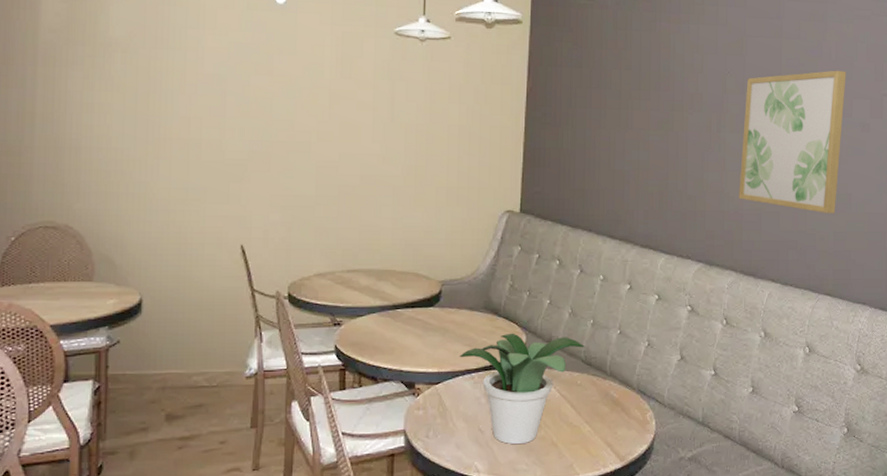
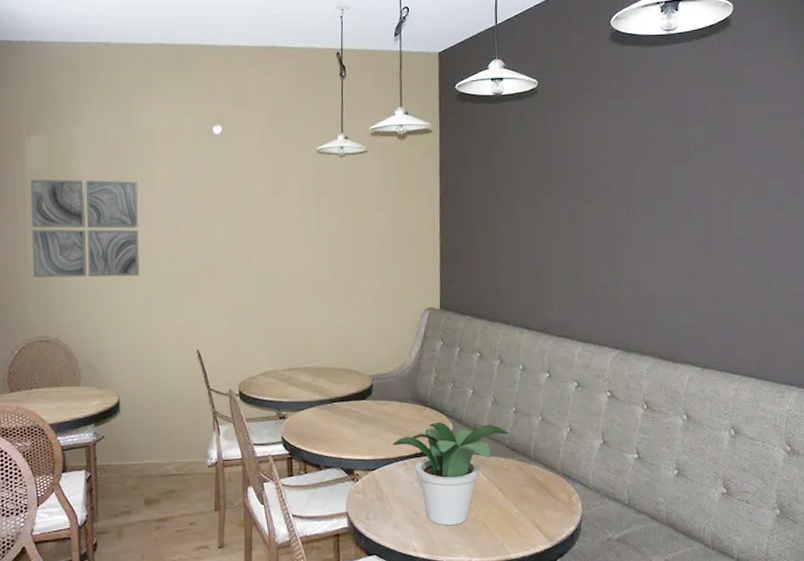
wall art: none [40,36,181,157] -> present [30,179,140,278]
wall art: present [739,70,846,213] -> none [652,151,759,295]

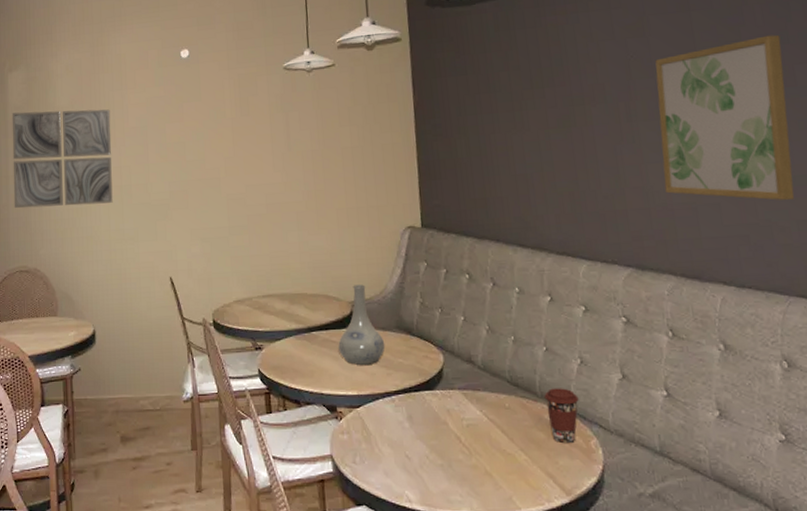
vase: none [358,360,401,433] -> present [338,284,386,365]
potted plant: present [393,422,508,526] -> none [377,352,508,473]
coffee cup: none [537,452,566,499] -> present [544,388,579,444]
wall art: none [652,151,759,295] -> present [655,34,795,200]

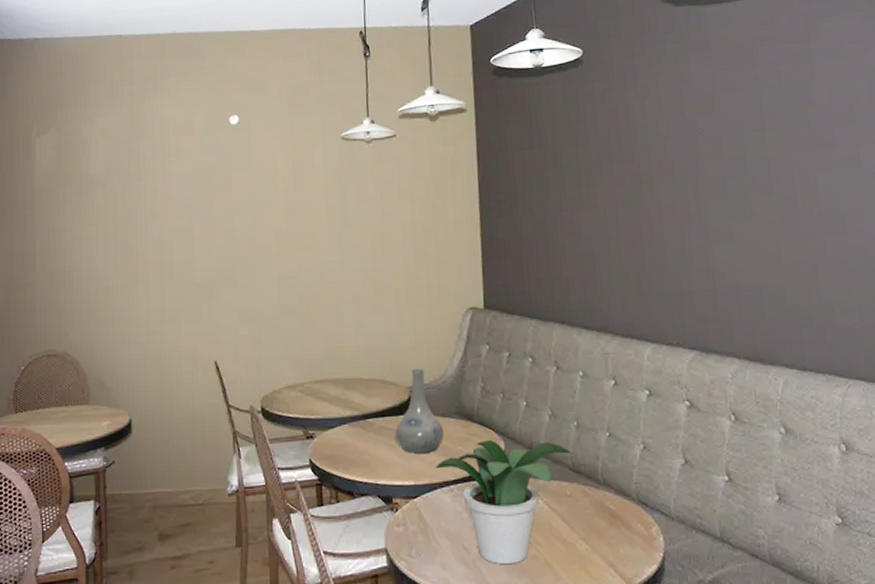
wall art: present [12,109,113,209] -> none [39,179,153,287]
potted plant: none [377,352,508,473] -> present [436,439,571,565]
coffee cup: present [544,388,579,444] -> none [606,474,641,532]
wall art: present [655,34,795,200] -> none [724,114,856,282]

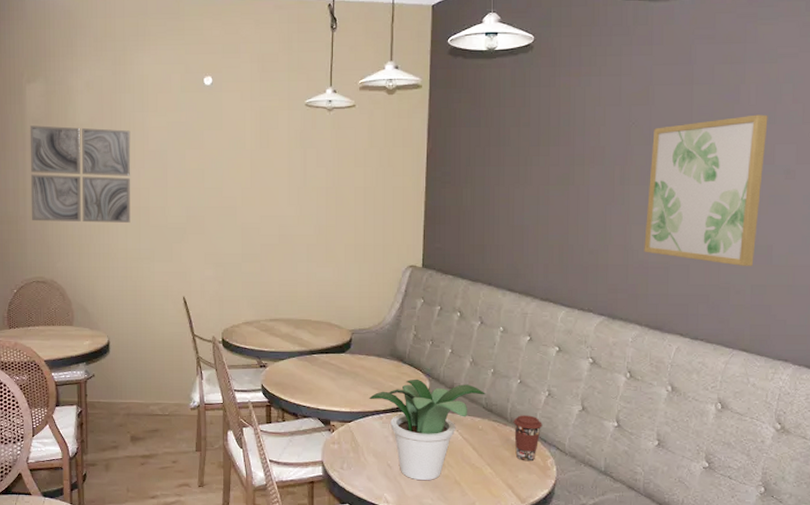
wall art: none [39,179,153,287] -> present [29,125,131,223]
vase: present [395,369,445,453] -> none [336,315,379,386]
coffee cup: none [606,474,641,532] -> present [513,415,542,462]
wall art: none [724,114,856,282] -> present [644,114,768,266]

